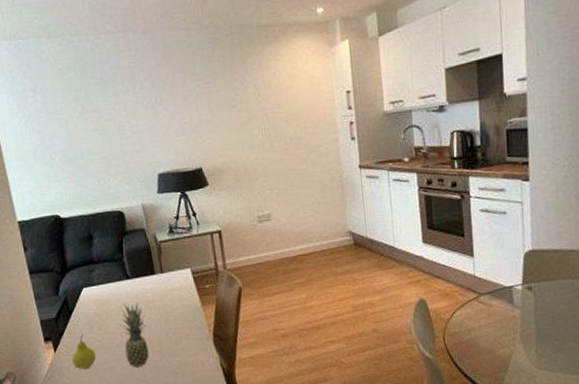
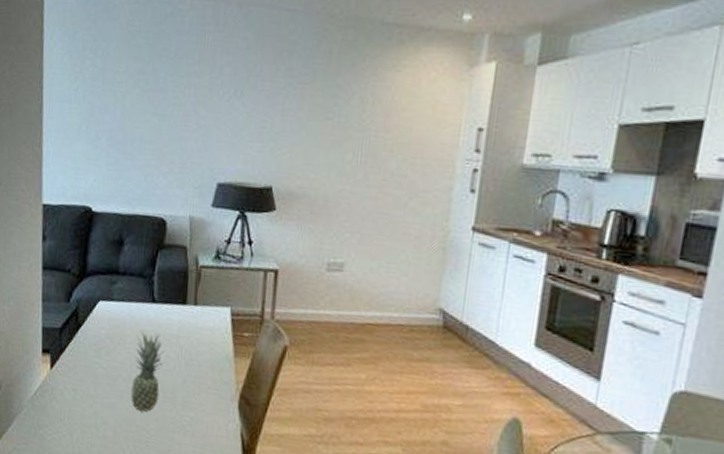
fruit: present [71,334,96,370] -> none [67,355,97,399]

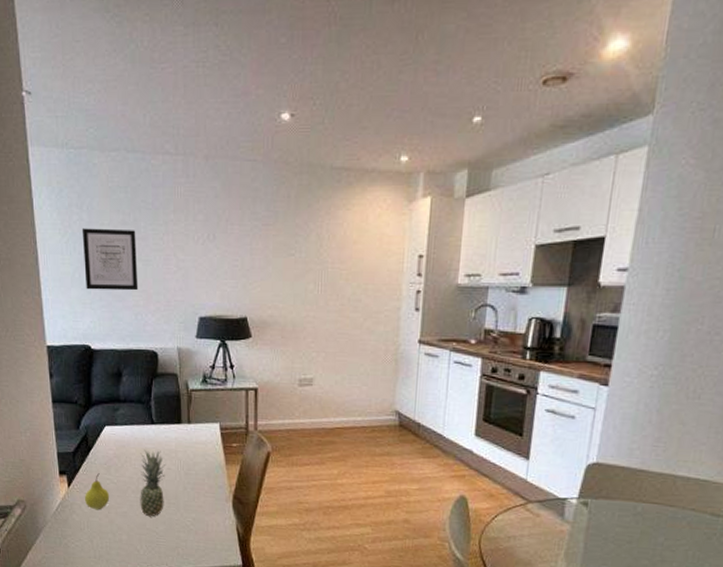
fruit: none [67,355,97,399] -> present [84,473,110,510]
wall art: none [92,75,154,149] -> present [81,228,138,291]

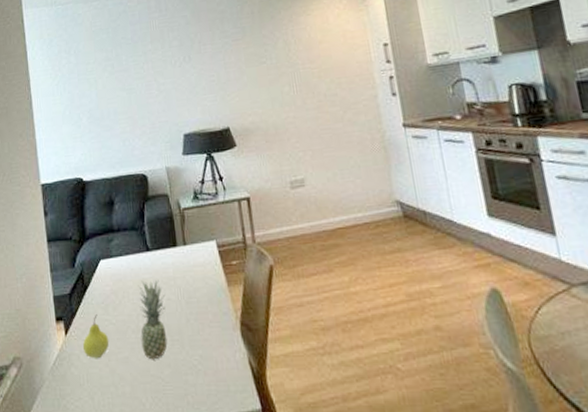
wall art: present [81,228,138,291] -> none [70,64,124,125]

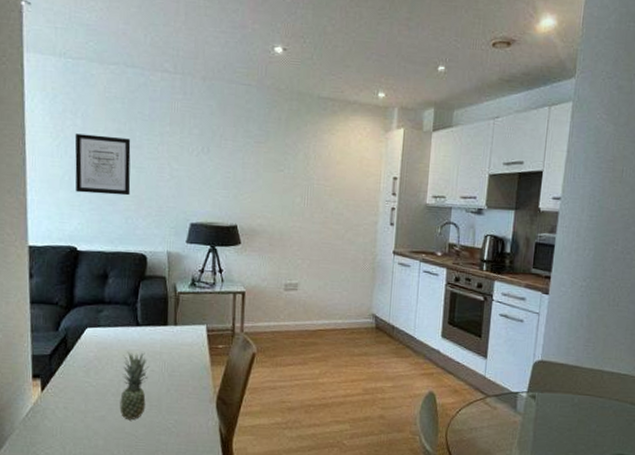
wall art: none [70,64,124,125] -> present [75,133,131,196]
fruit: present [82,314,109,359] -> none [58,376,87,415]

